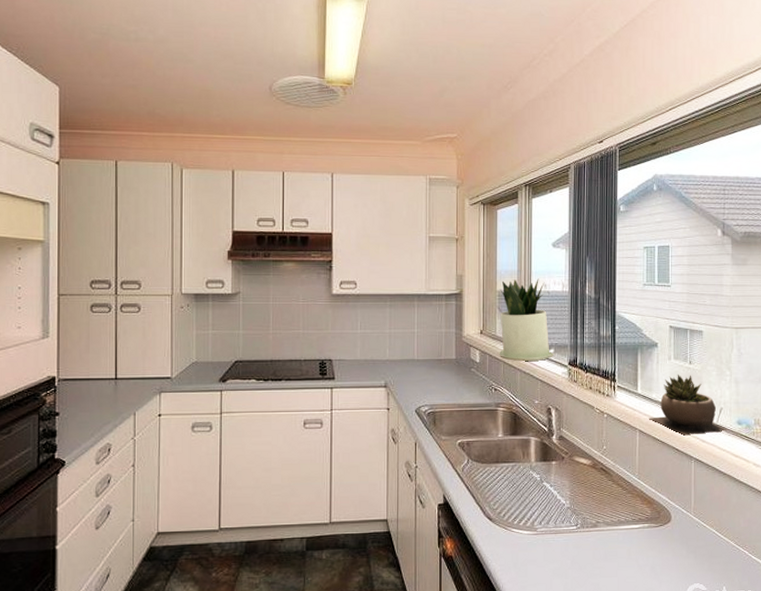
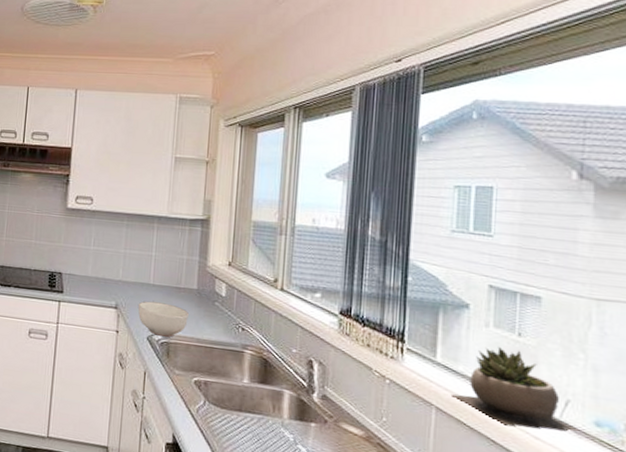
bowl: none [405,376,450,407] -> present [138,301,189,337]
planter: present [497,278,555,362] -> none [248,210,322,305]

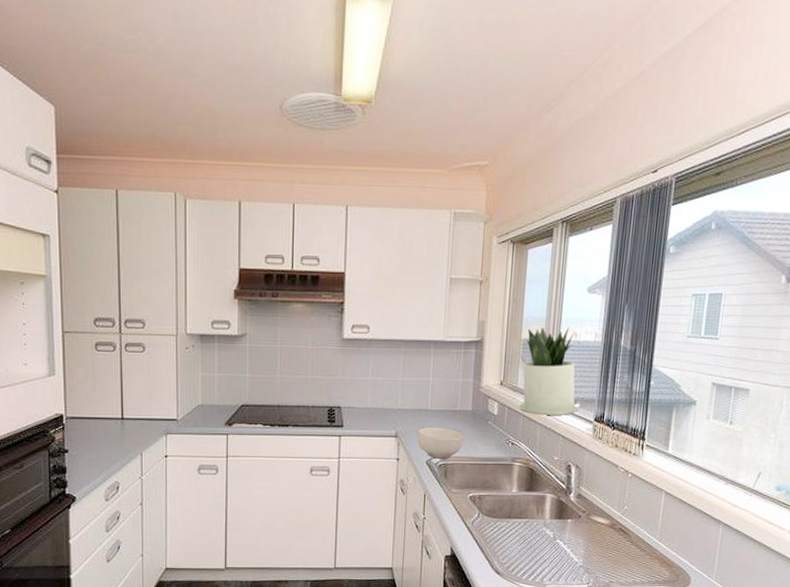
planter: none [248,210,322,305] -> present [517,327,580,416]
succulent plant: present [450,346,579,432] -> none [677,434,765,499]

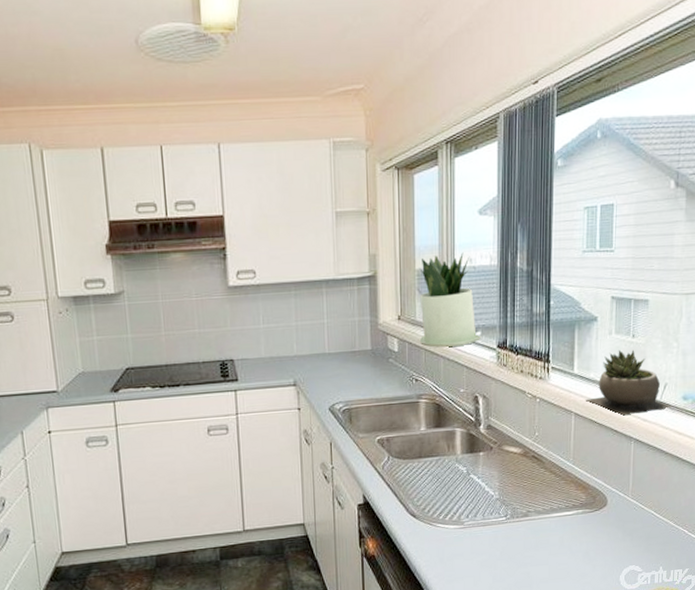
bowl: present [417,426,464,459] -> none [316,370,366,404]
succulent plant: none [677,434,765,499] -> present [585,349,673,416]

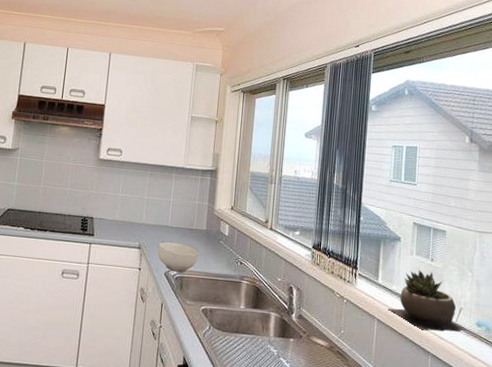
bowl: none [316,370,366,404] -> present [157,241,199,272]
planter: present [418,252,482,348] -> none [246,163,300,241]

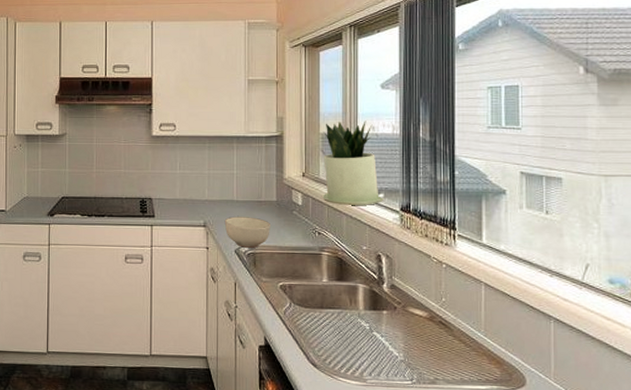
planter: none [246,163,300,241] -> present [321,121,385,206]
succulent plant: present [387,269,468,332] -> none [495,224,597,292]

